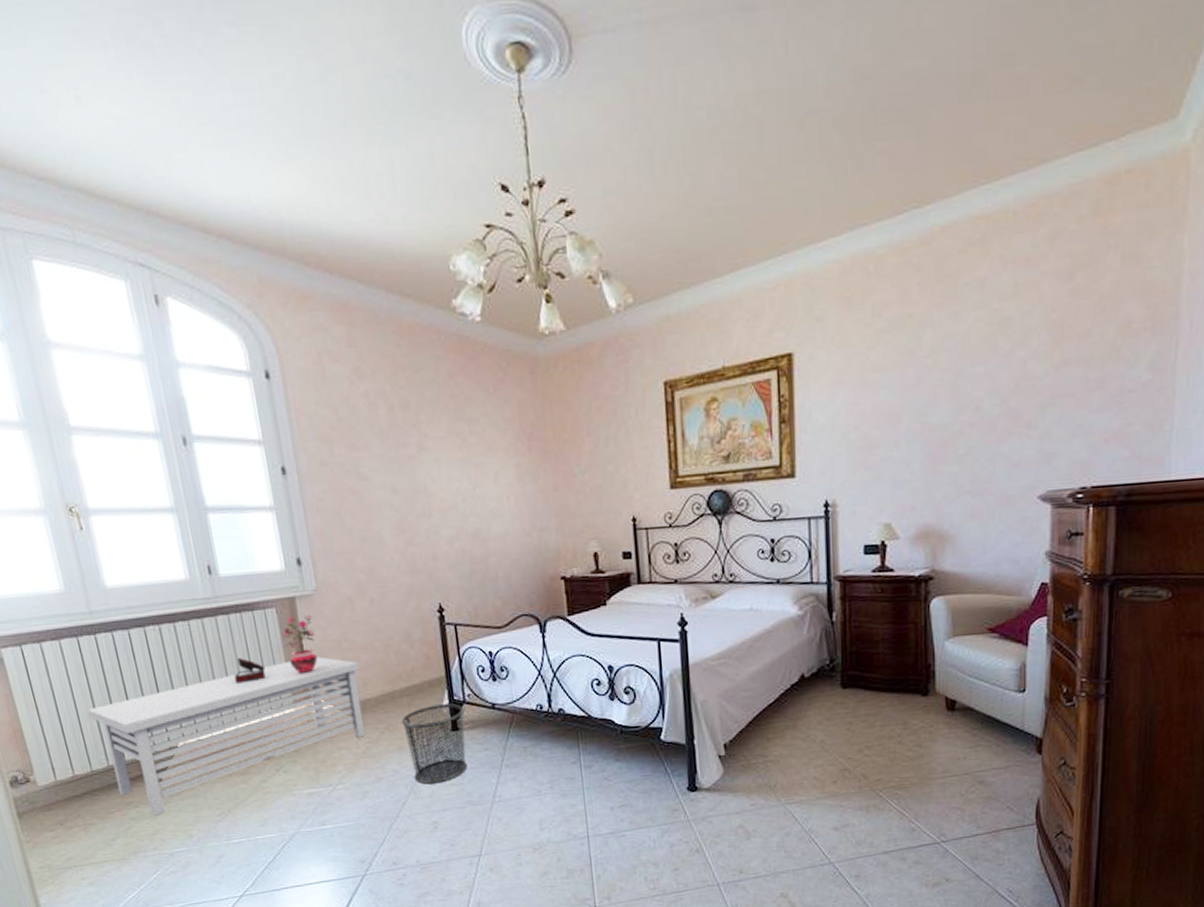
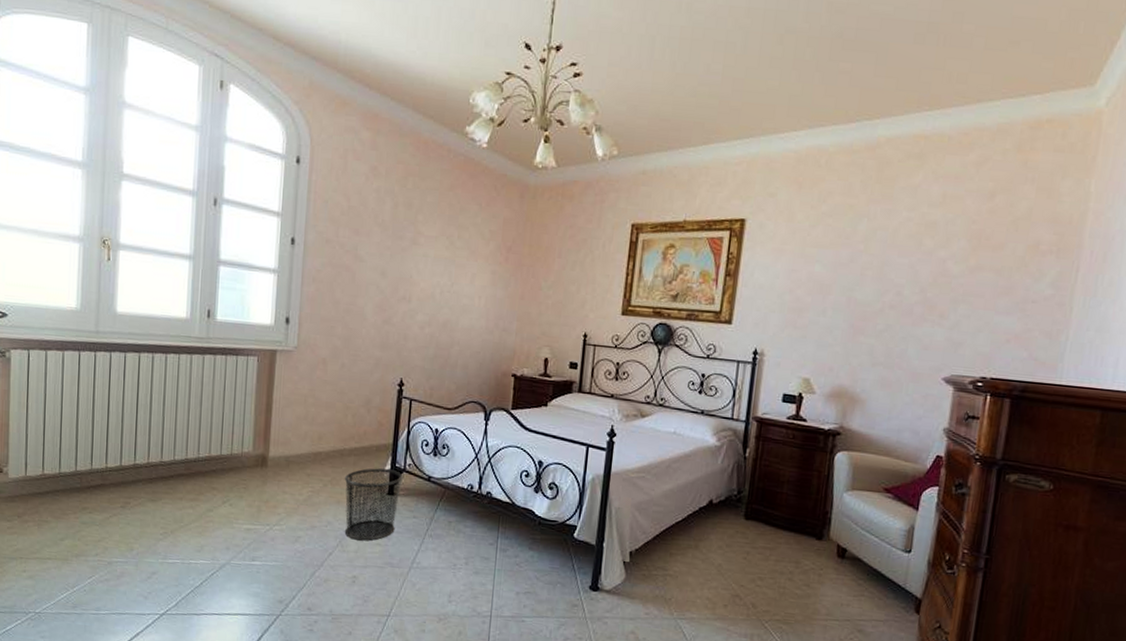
storage bench: present [88,657,365,816] -> none [71,405,319,525]
decorative box: present [234,658,266,684] -> none [207,395,236,419]
potted plant: present [282,614,318,674] -> none [257,367,289,420]

